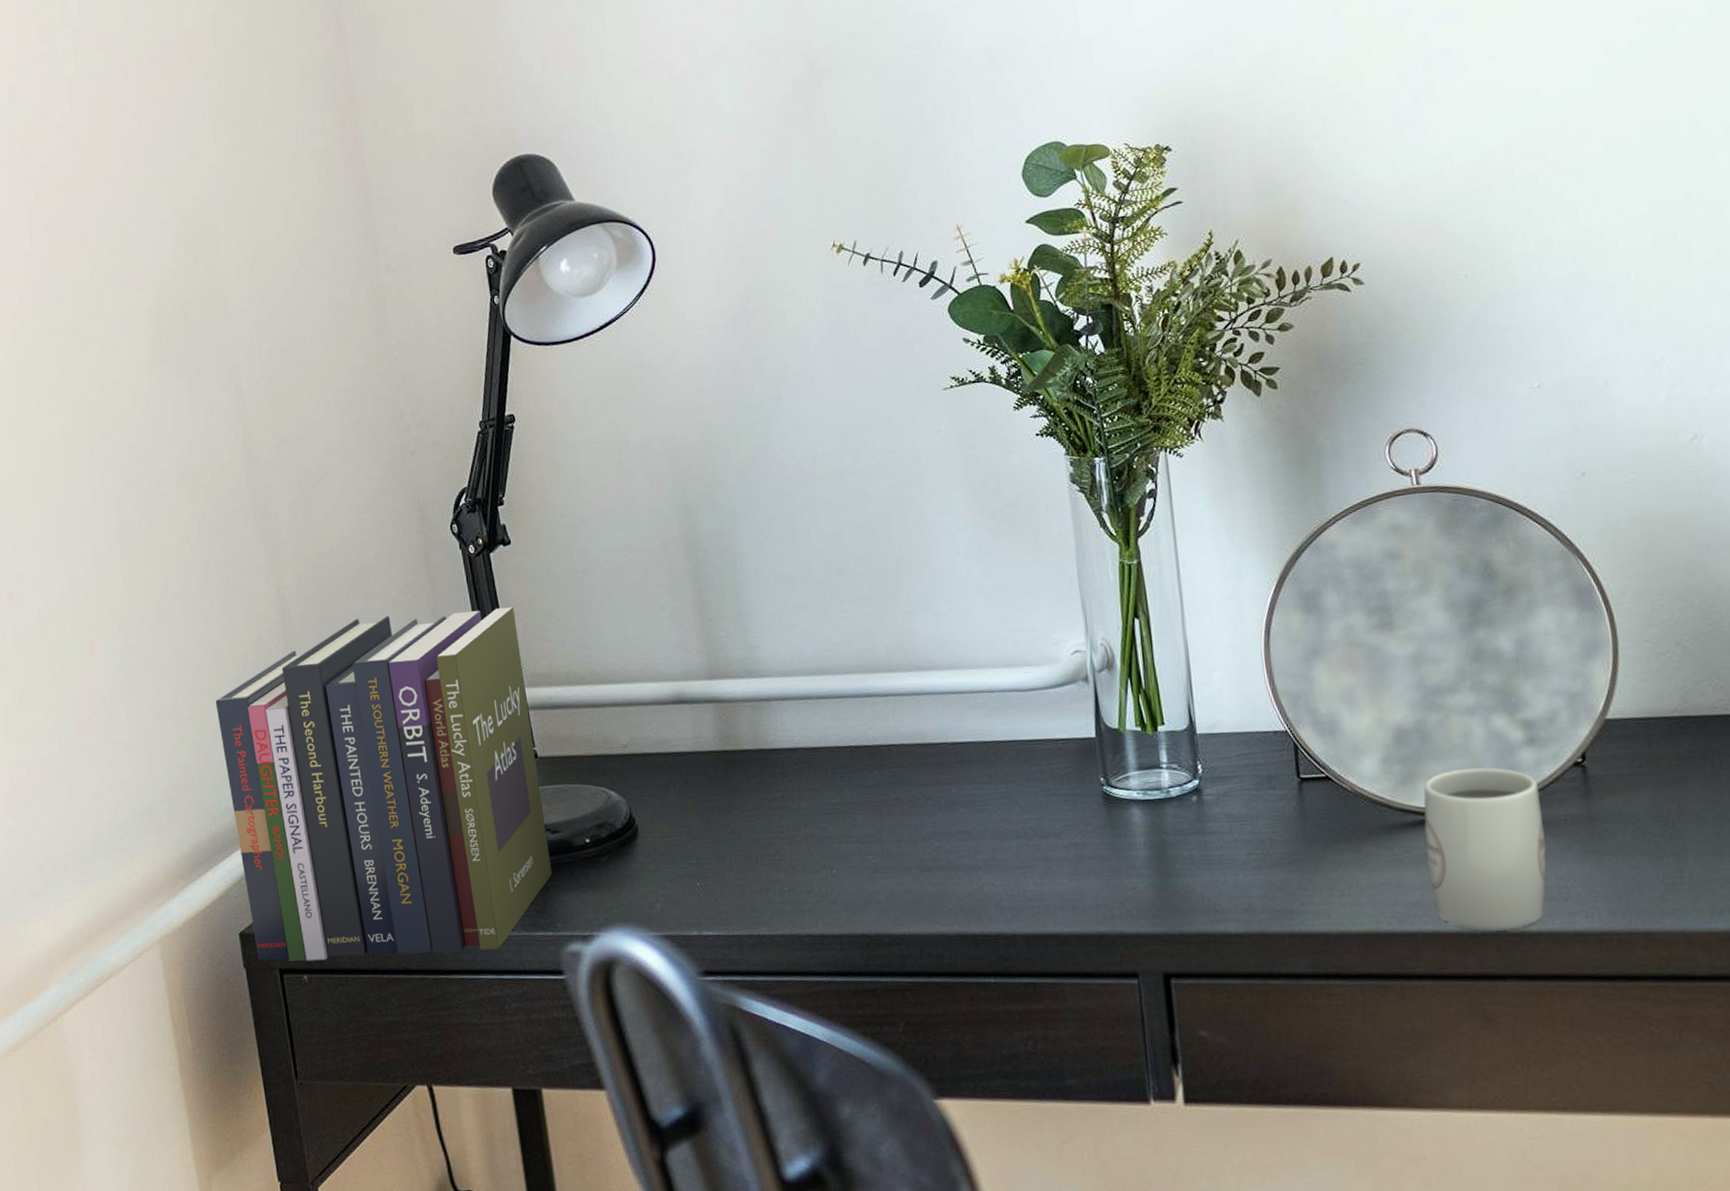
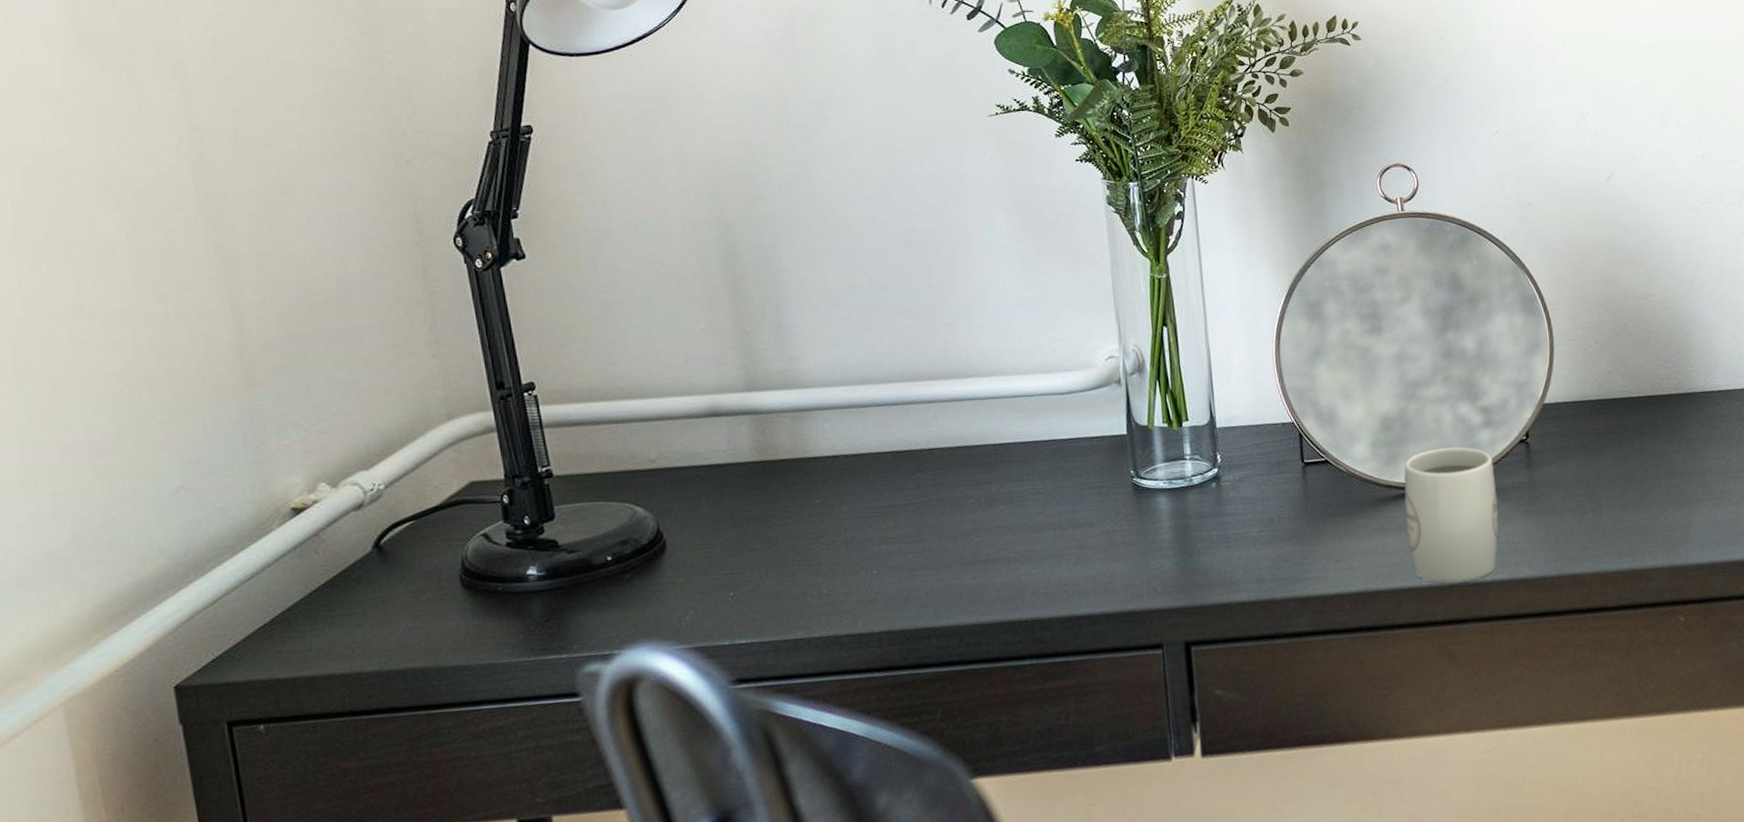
books: present [215,606,552,961] -> none [147,322,567,715]

